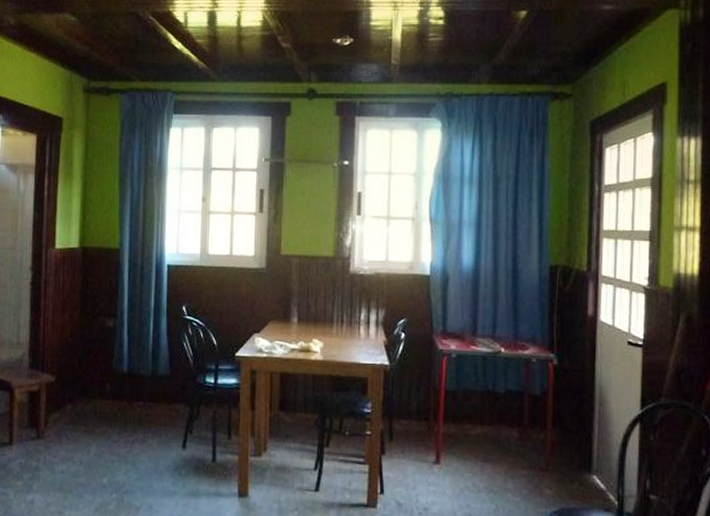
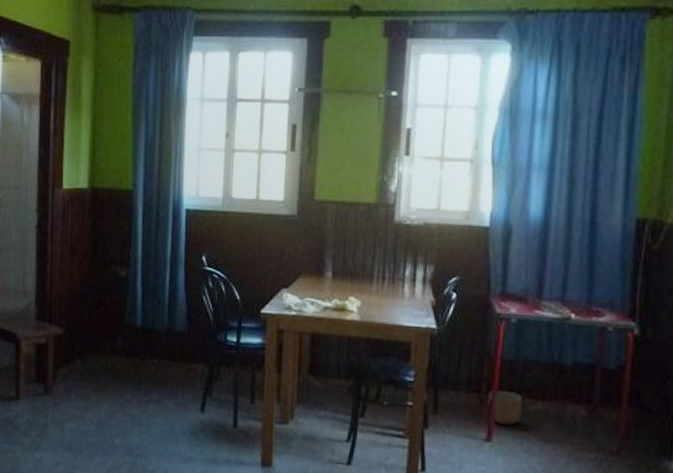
planter: none [435,418,465,448] -> present [488,391,523,425]

